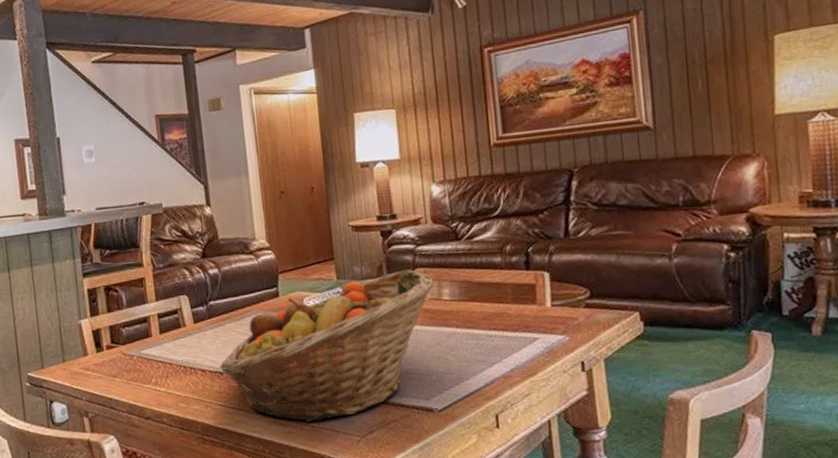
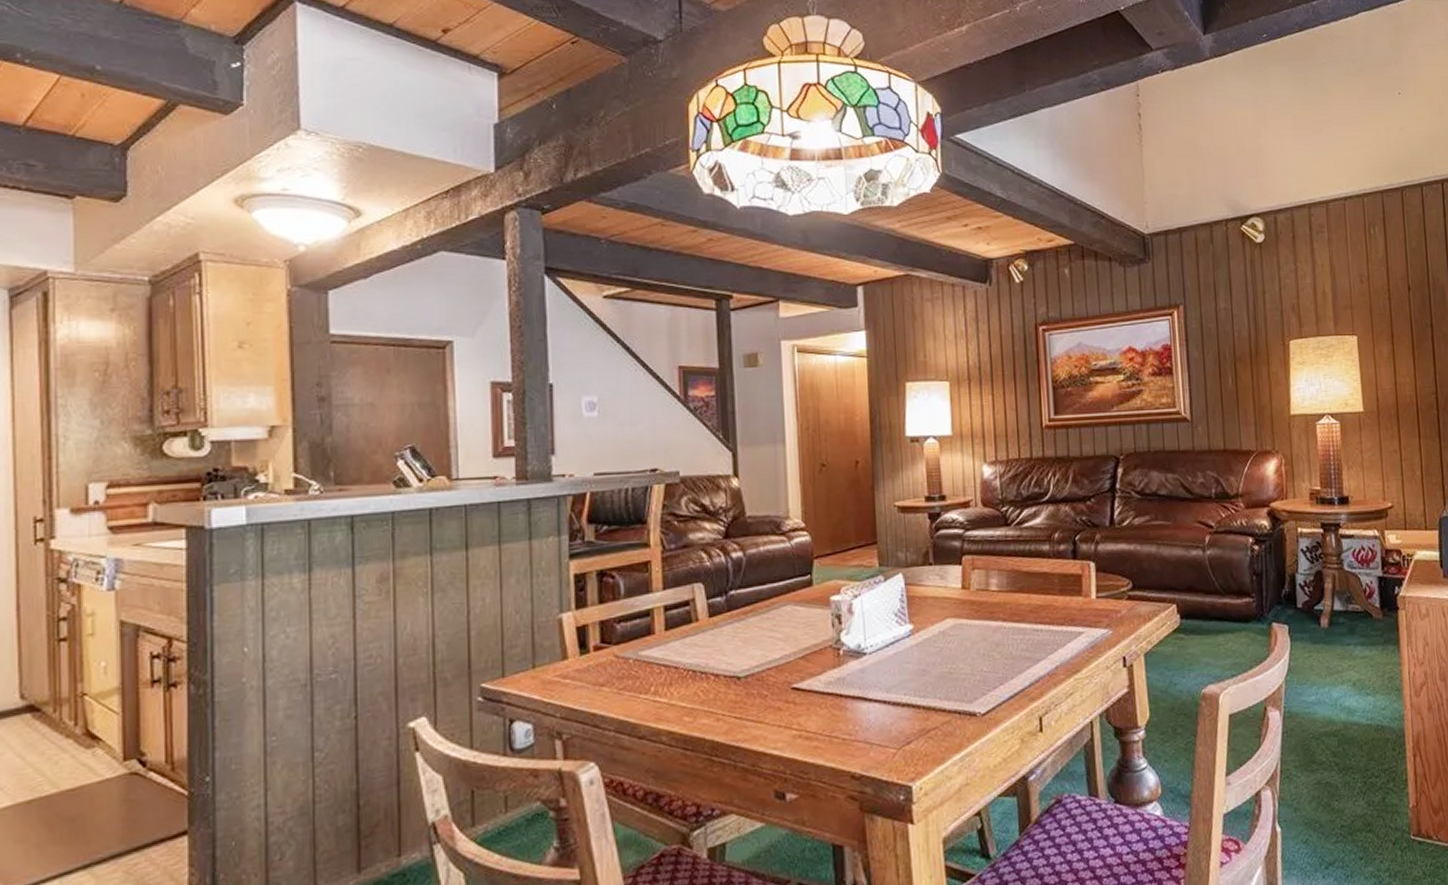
fruit basket: present [220,269,434,422] -> none [737,556,982,734]

